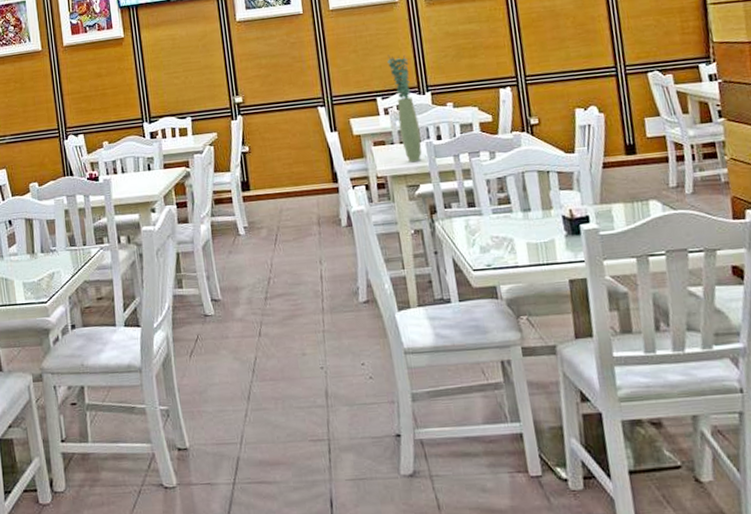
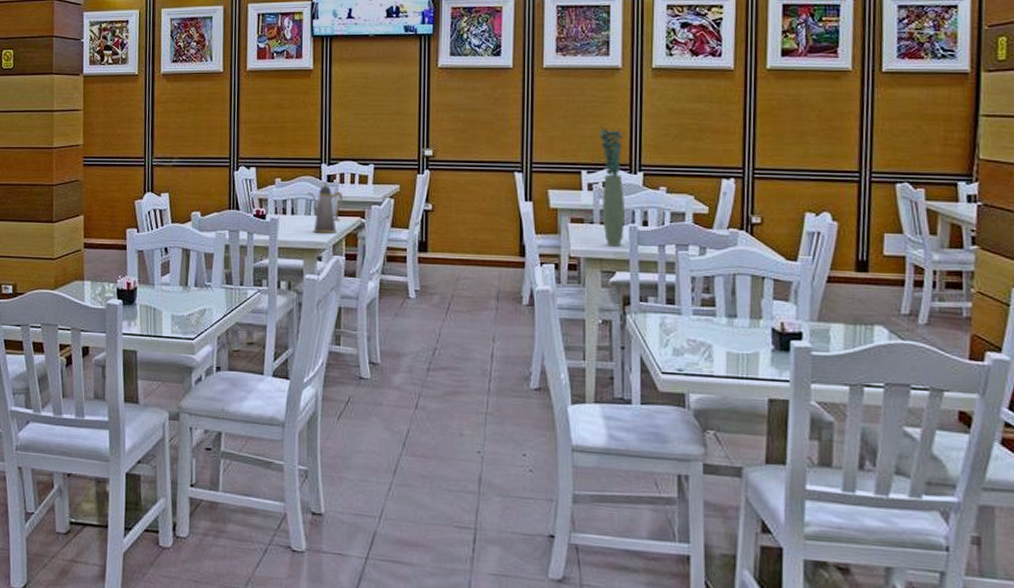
coffee pot: none [134,138,168,188] -> present [307,181,343,235]

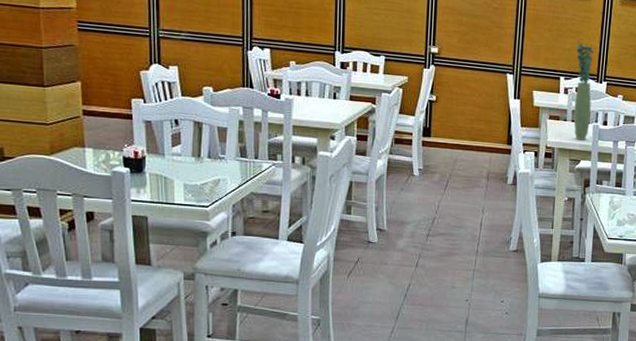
coffee pot: present [307,181,343,235] -> none [321,67,355,117]

